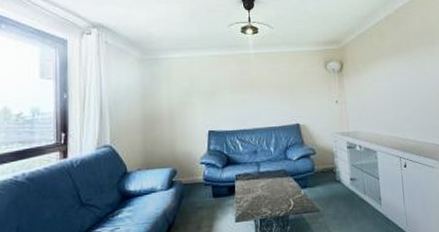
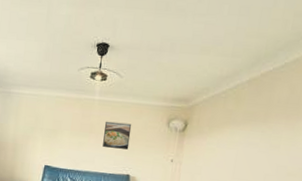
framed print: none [264,72,293,101] -> present [103,121,132,150]

